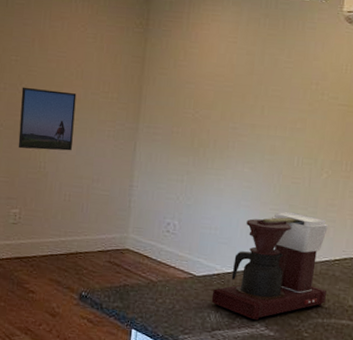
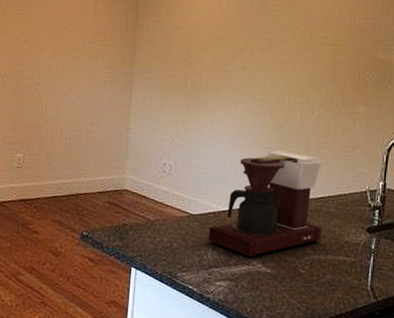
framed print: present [18,87,77,151] -> none [21,38,75,97]

